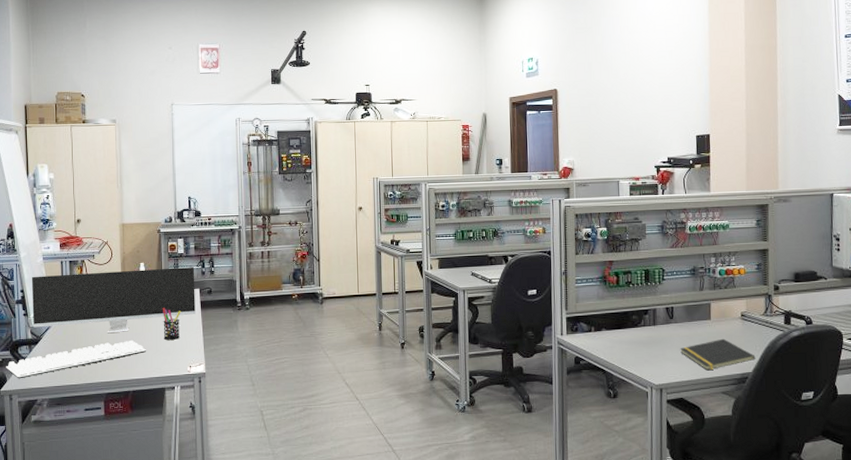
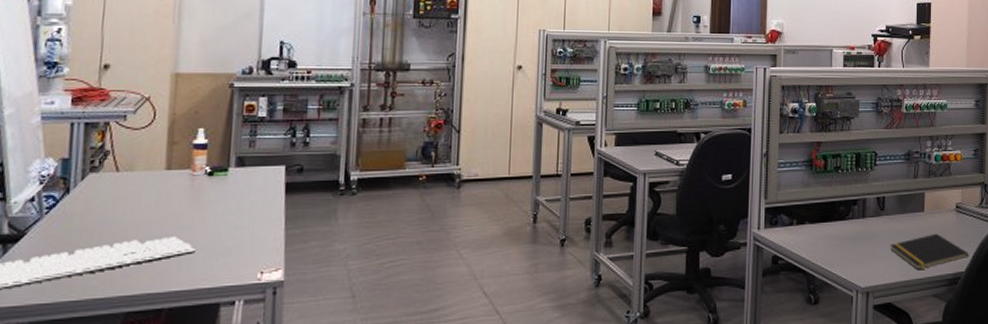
monitor: present [31,267,196,334] -> none [13,136,281,227]
pen holder: present [163,308,181,340] -> none [224,191,255,236]

